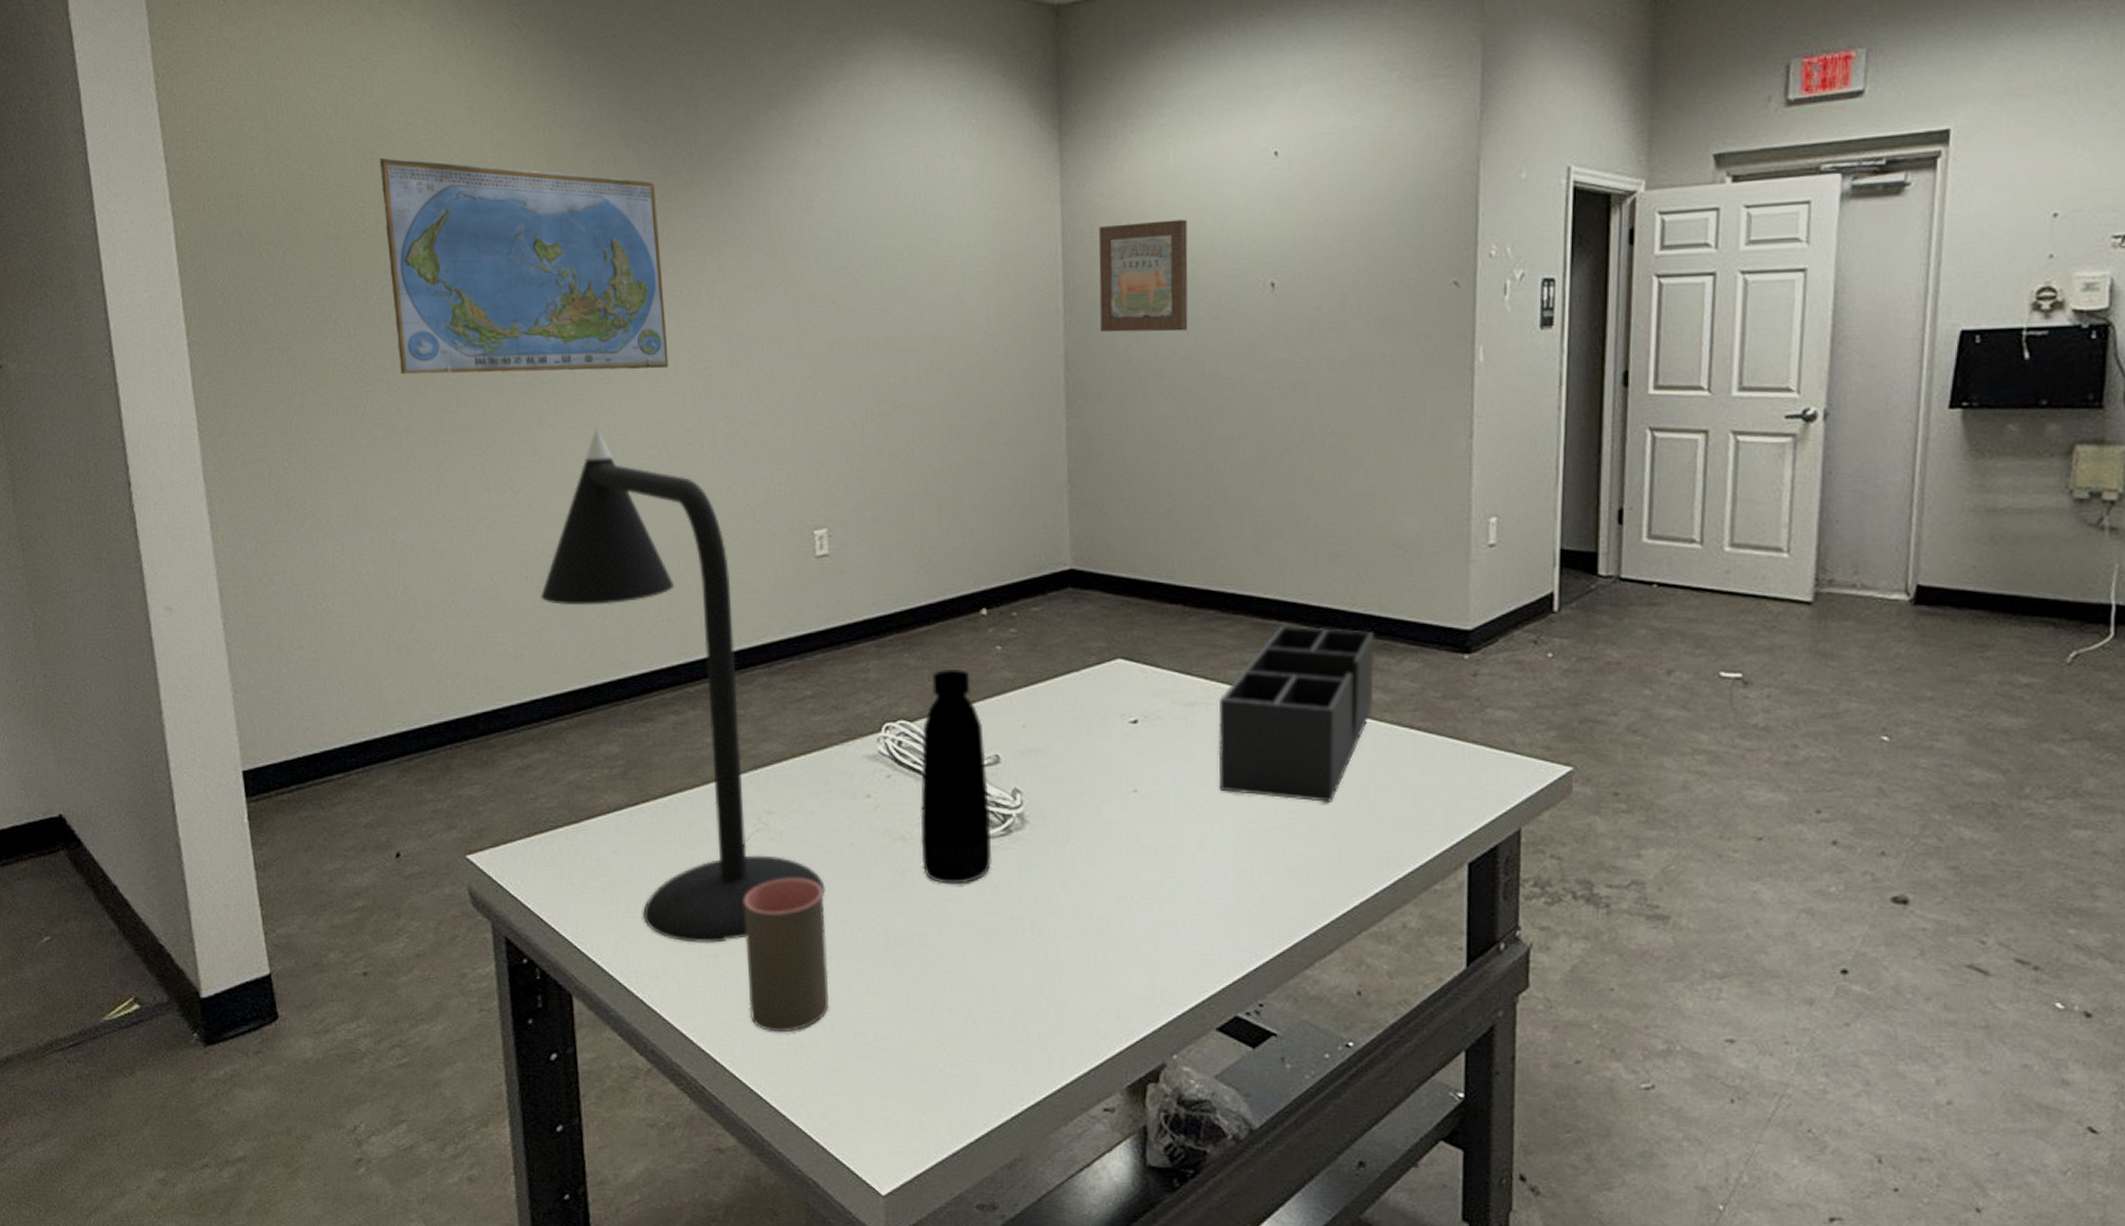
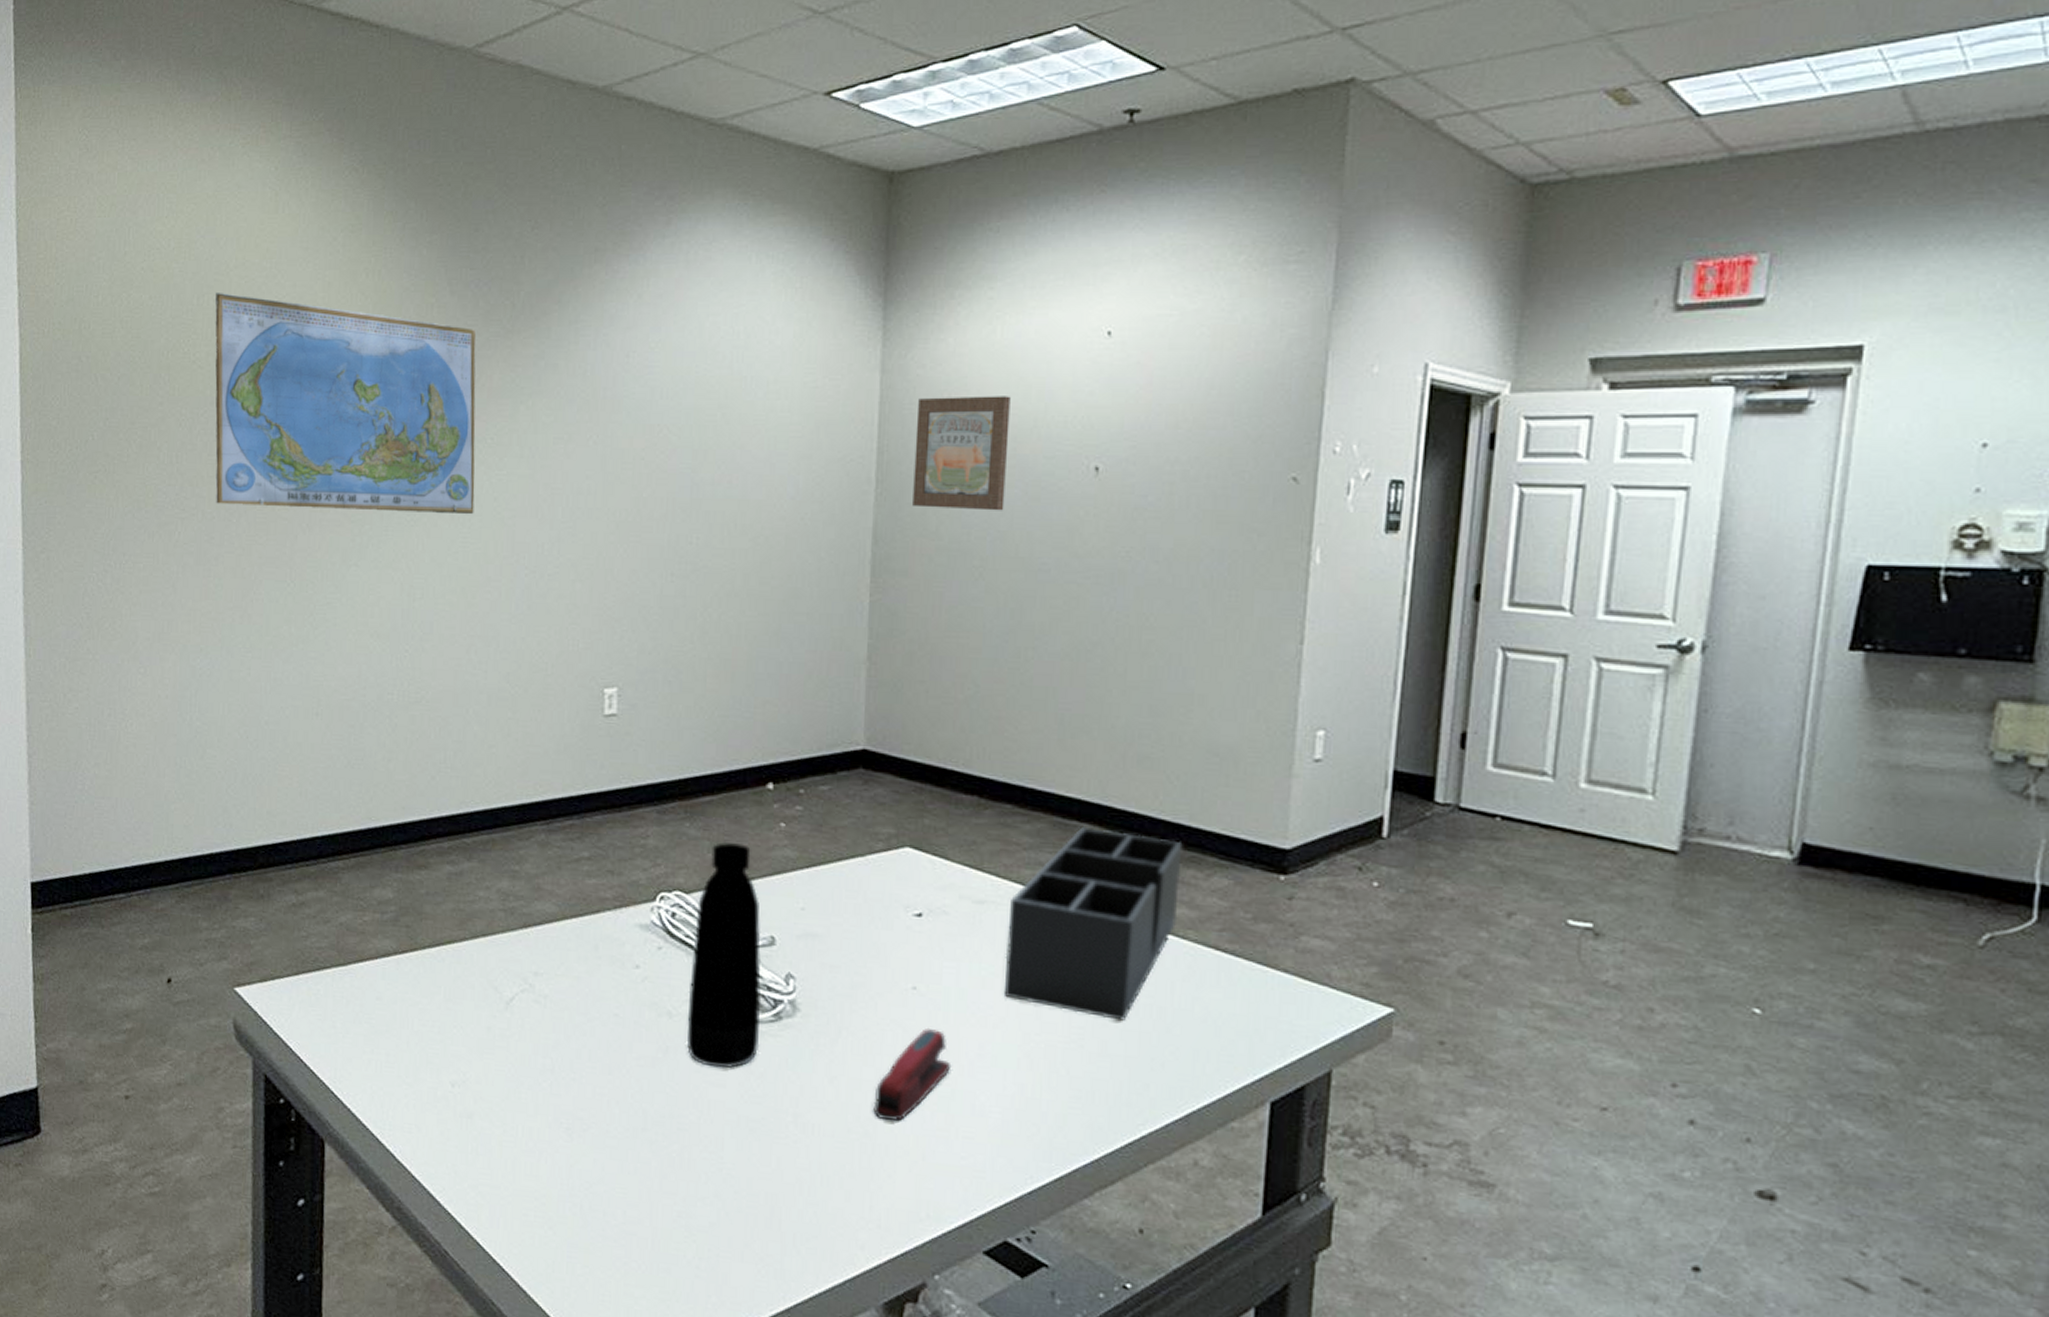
desk lamp: present [541,427,825,943] -> none [330,569,586,1103]
cup: present [744,878,830,1033] -> none [498,1043,584,1205]
stapler: none [1105,826,1175,917] -> present [873,1027,952,1121]

